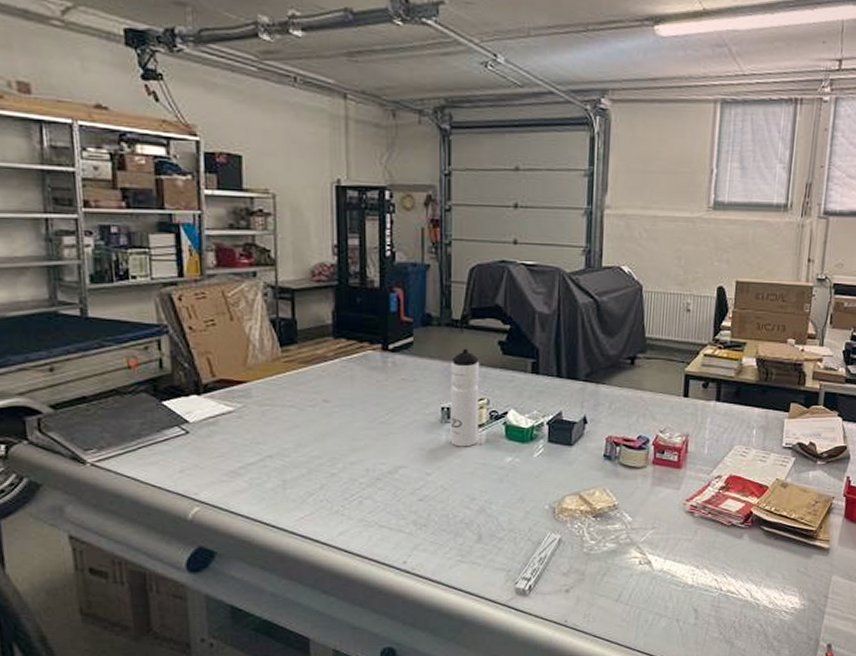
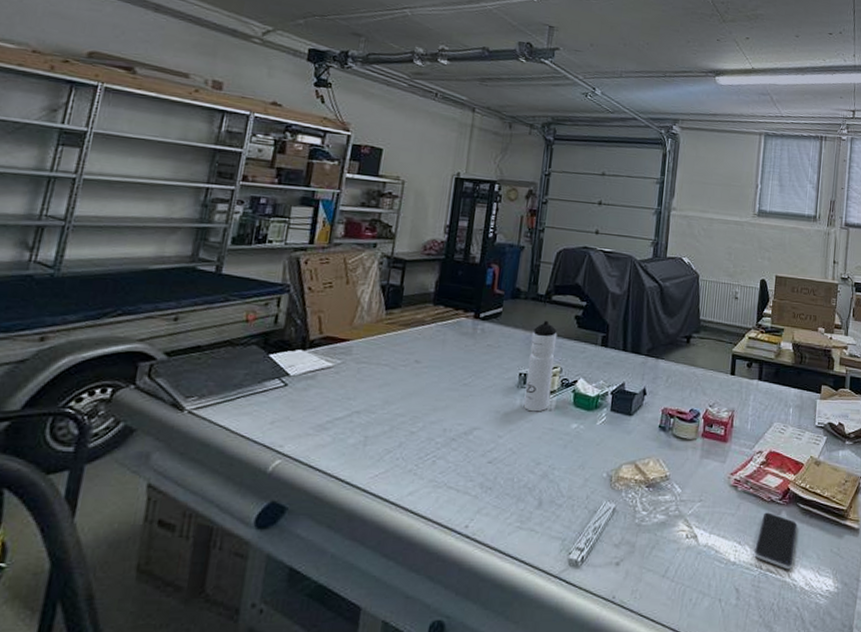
smartphone: none [714,536,761,590] -> present [754,512,798,570]

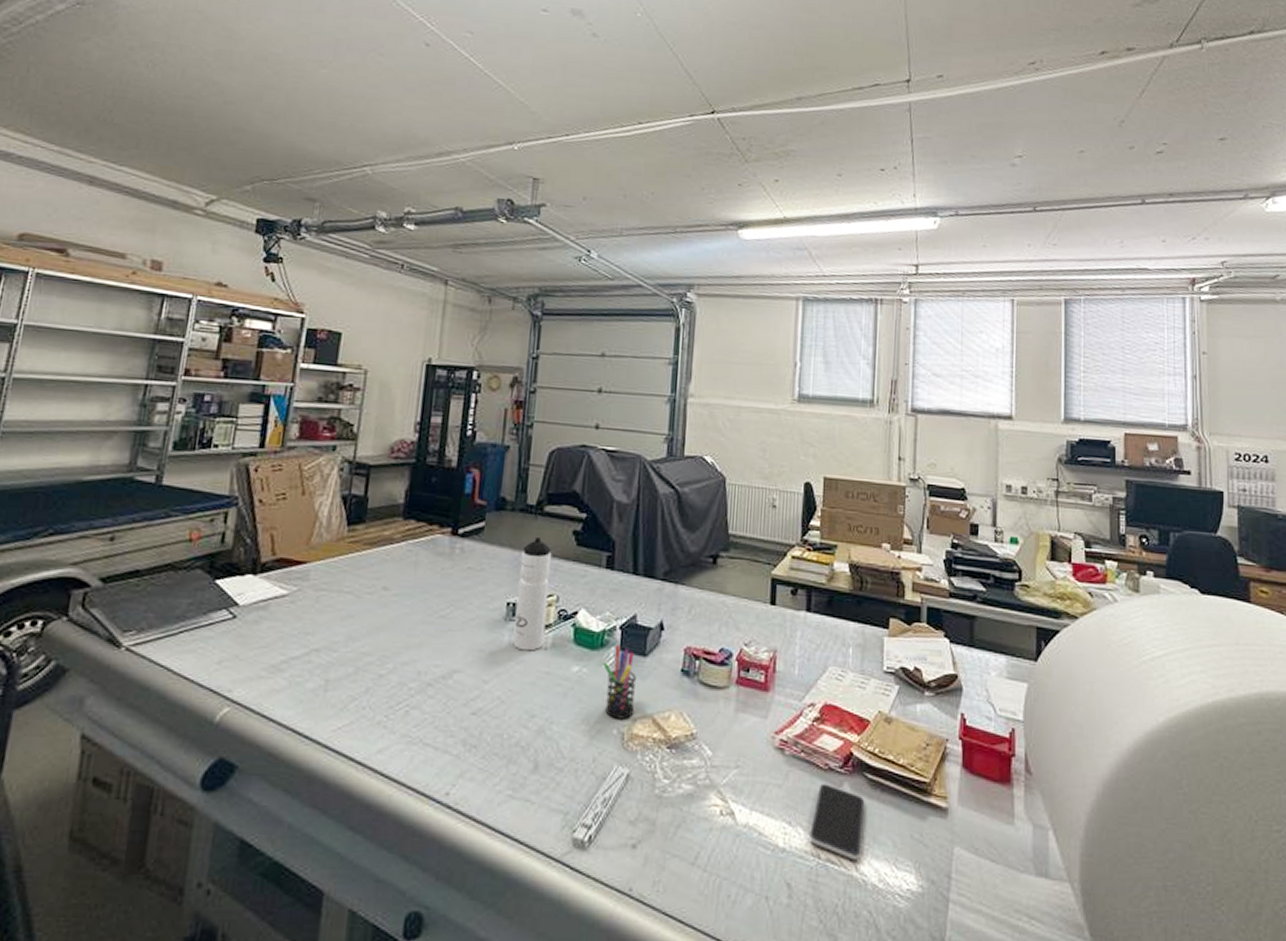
pen holder: none [596,406,624,465] -> present [602,644,637,719]

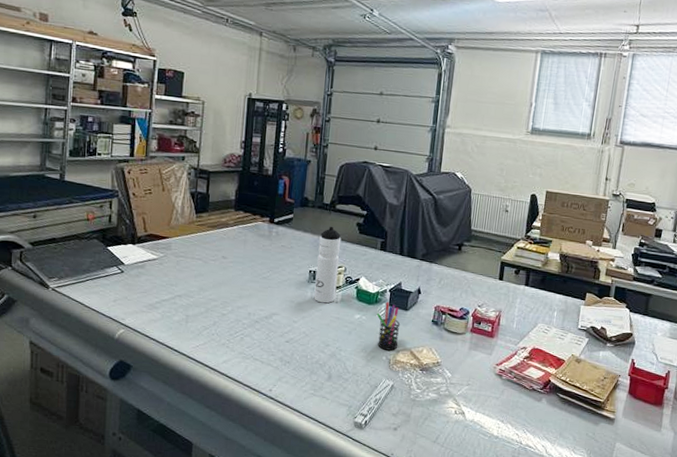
smartphone: present [809,784,865,861] -> none [515,398,556,447]

